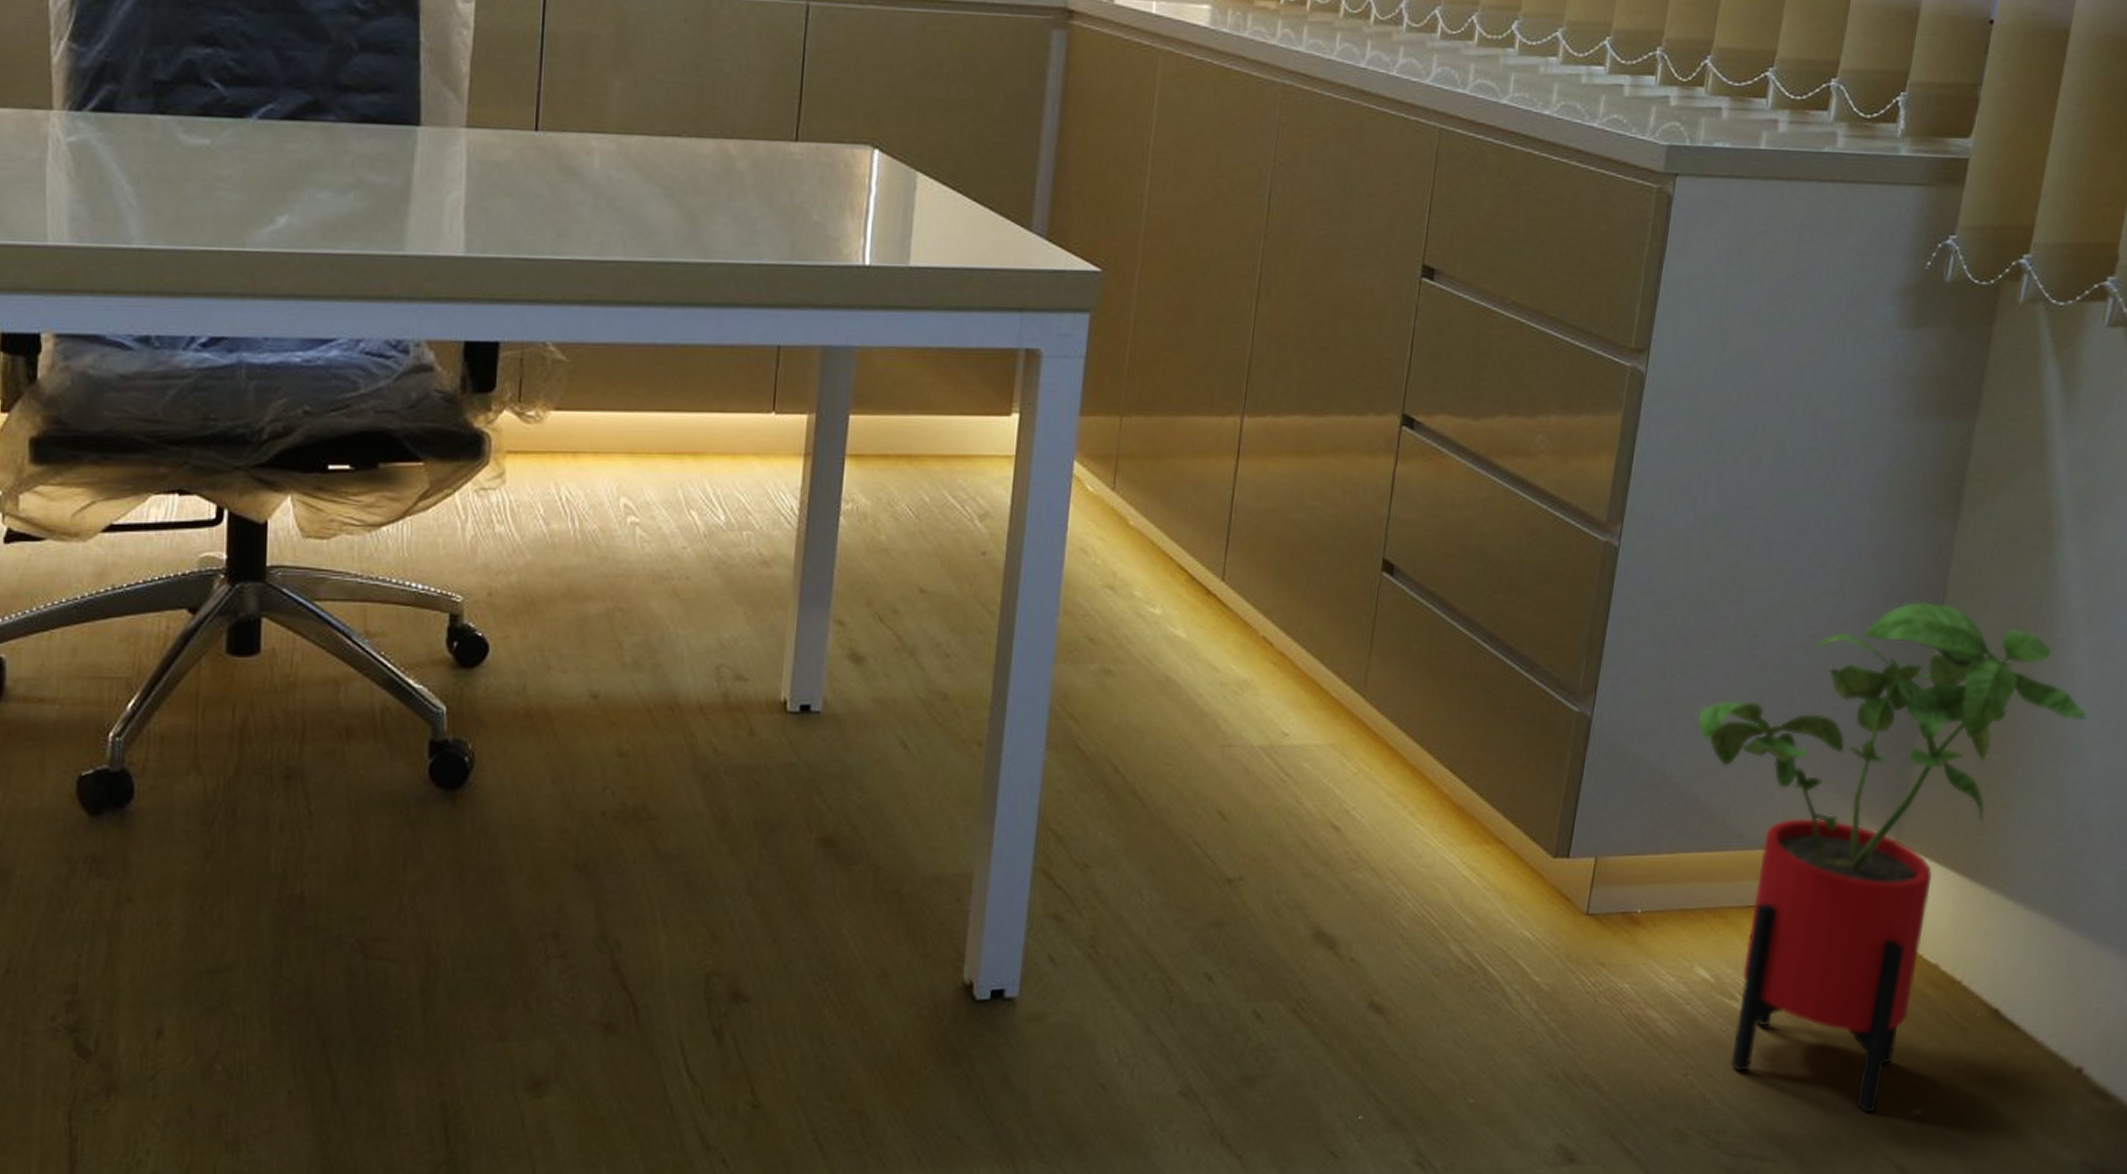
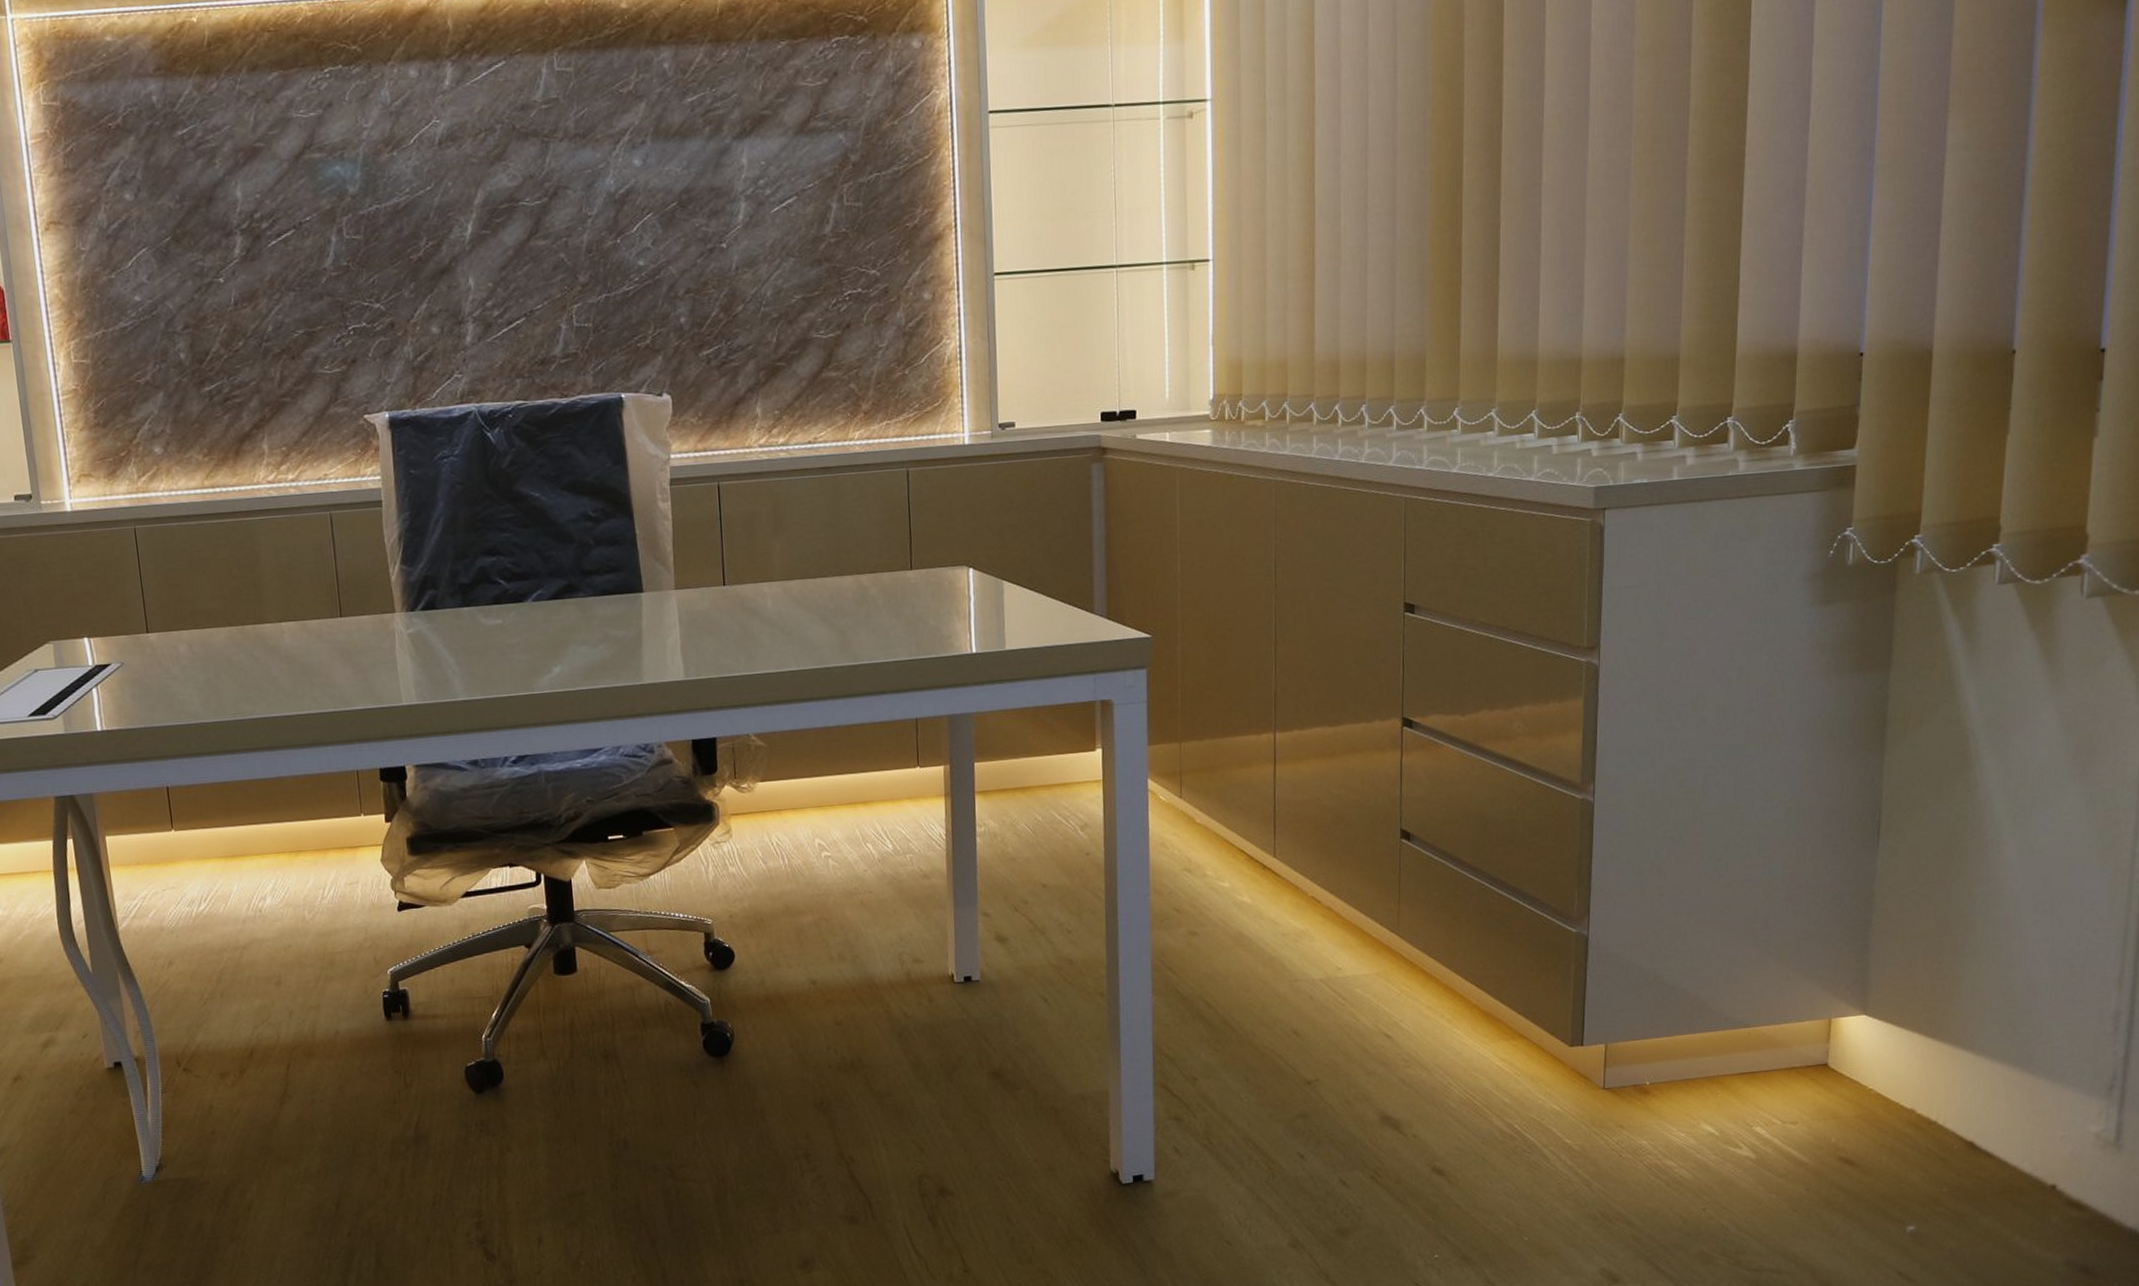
house plant: present [1697,602,2087,1113] -> none [1678,820,2021,1232]

